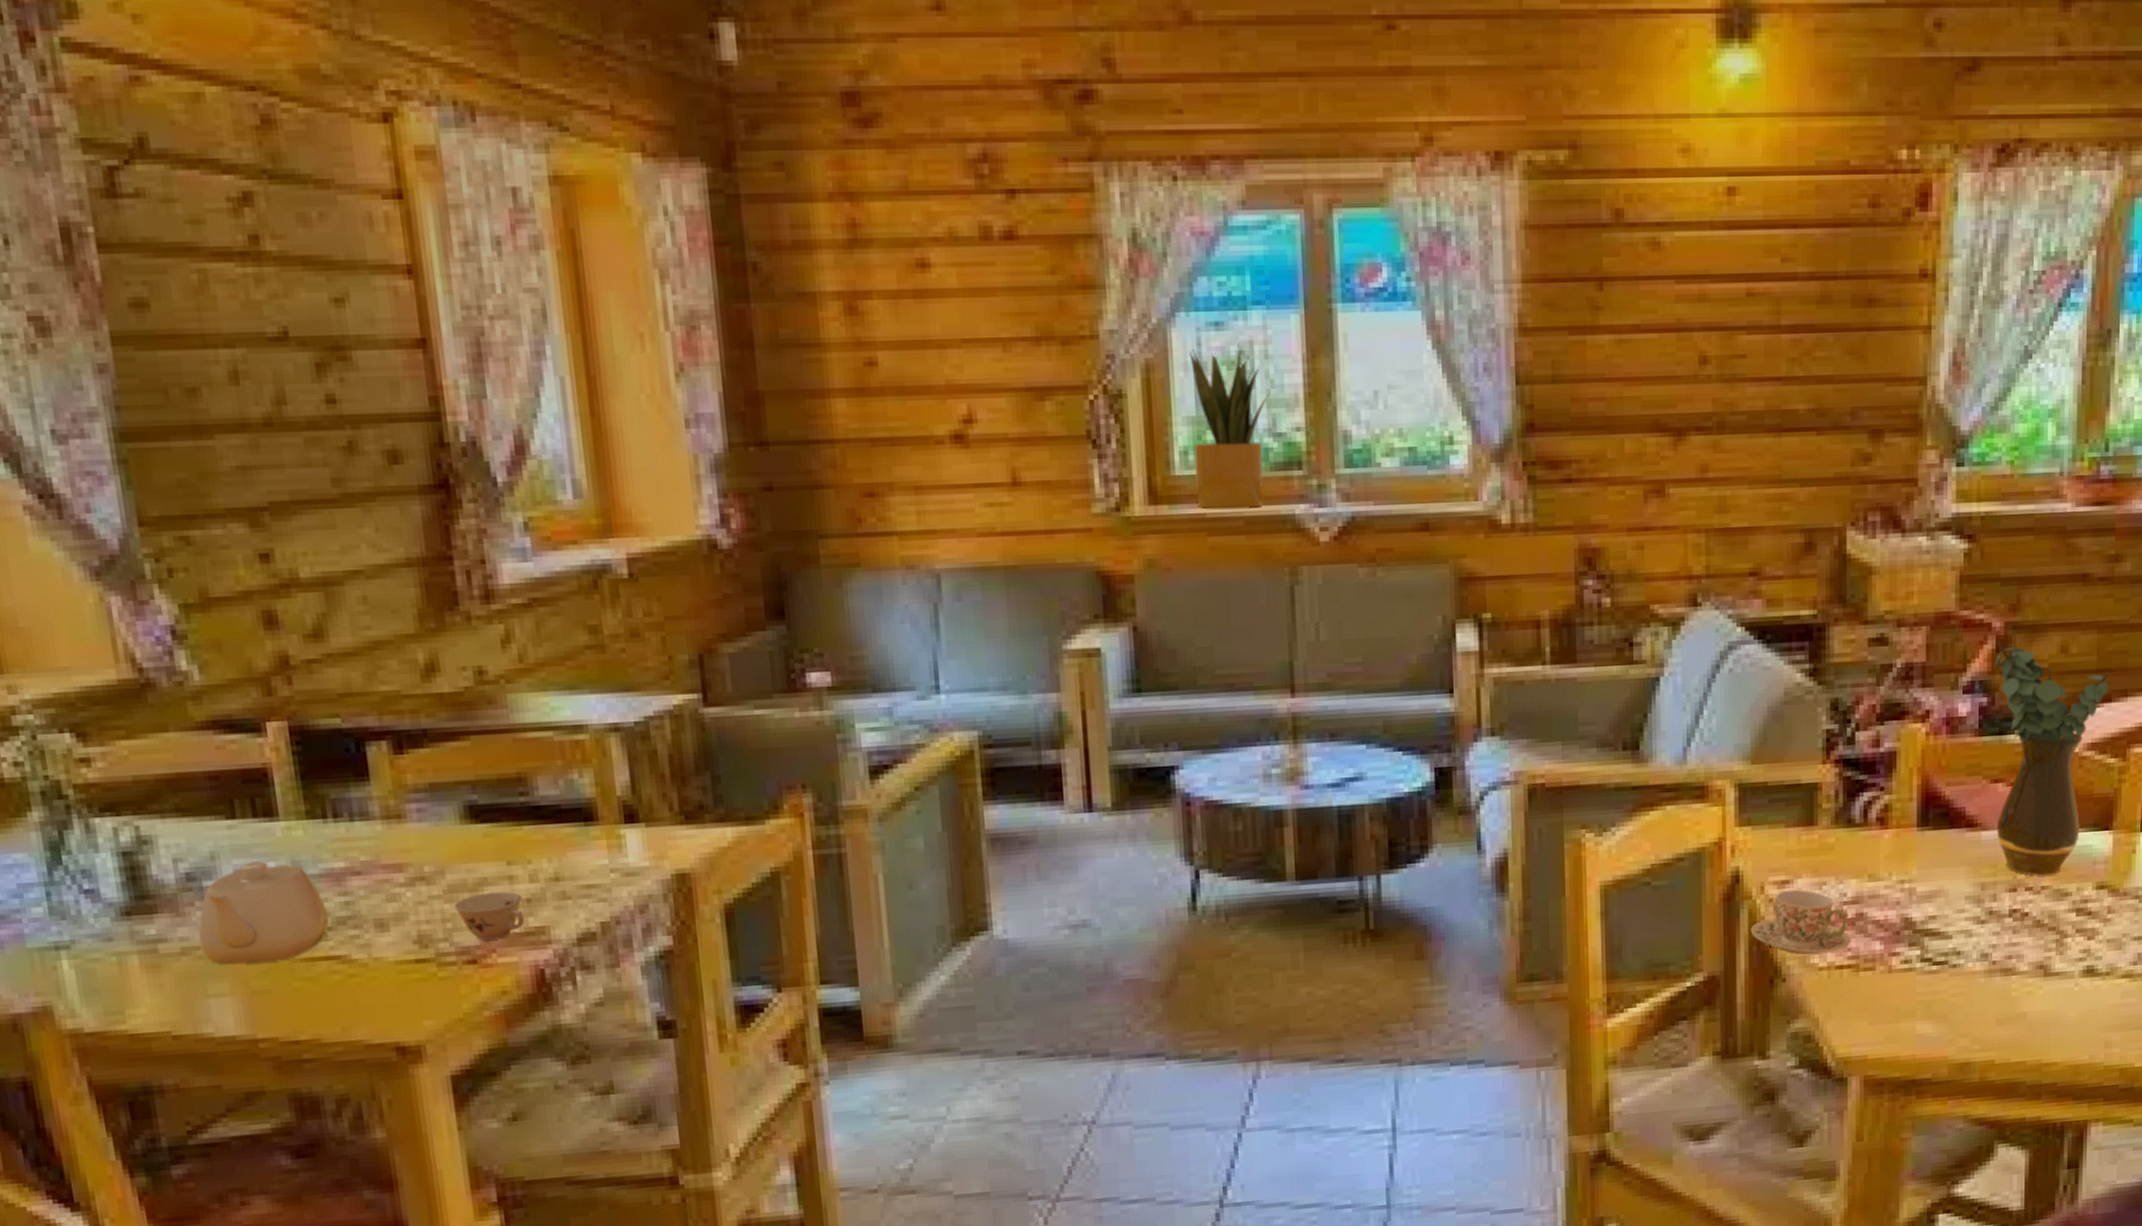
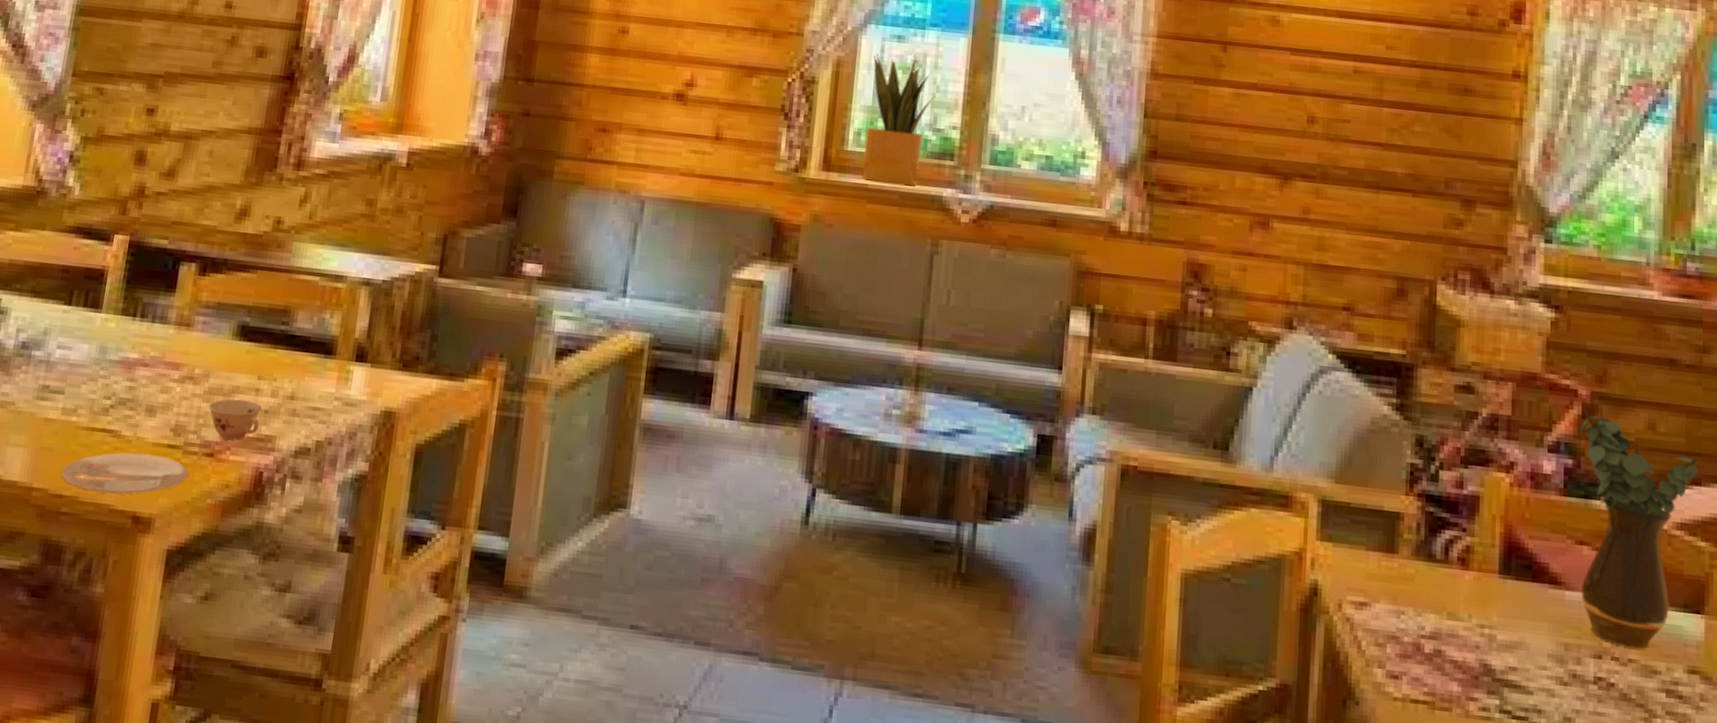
teapot: present [199,861,329,965] -> none [14,341,115,426]
plate: none [289,974,452,1030] -> present [61,452,189,495]
teacup: present [1750,889,1851,955] -> none [1326,612,1428,685]

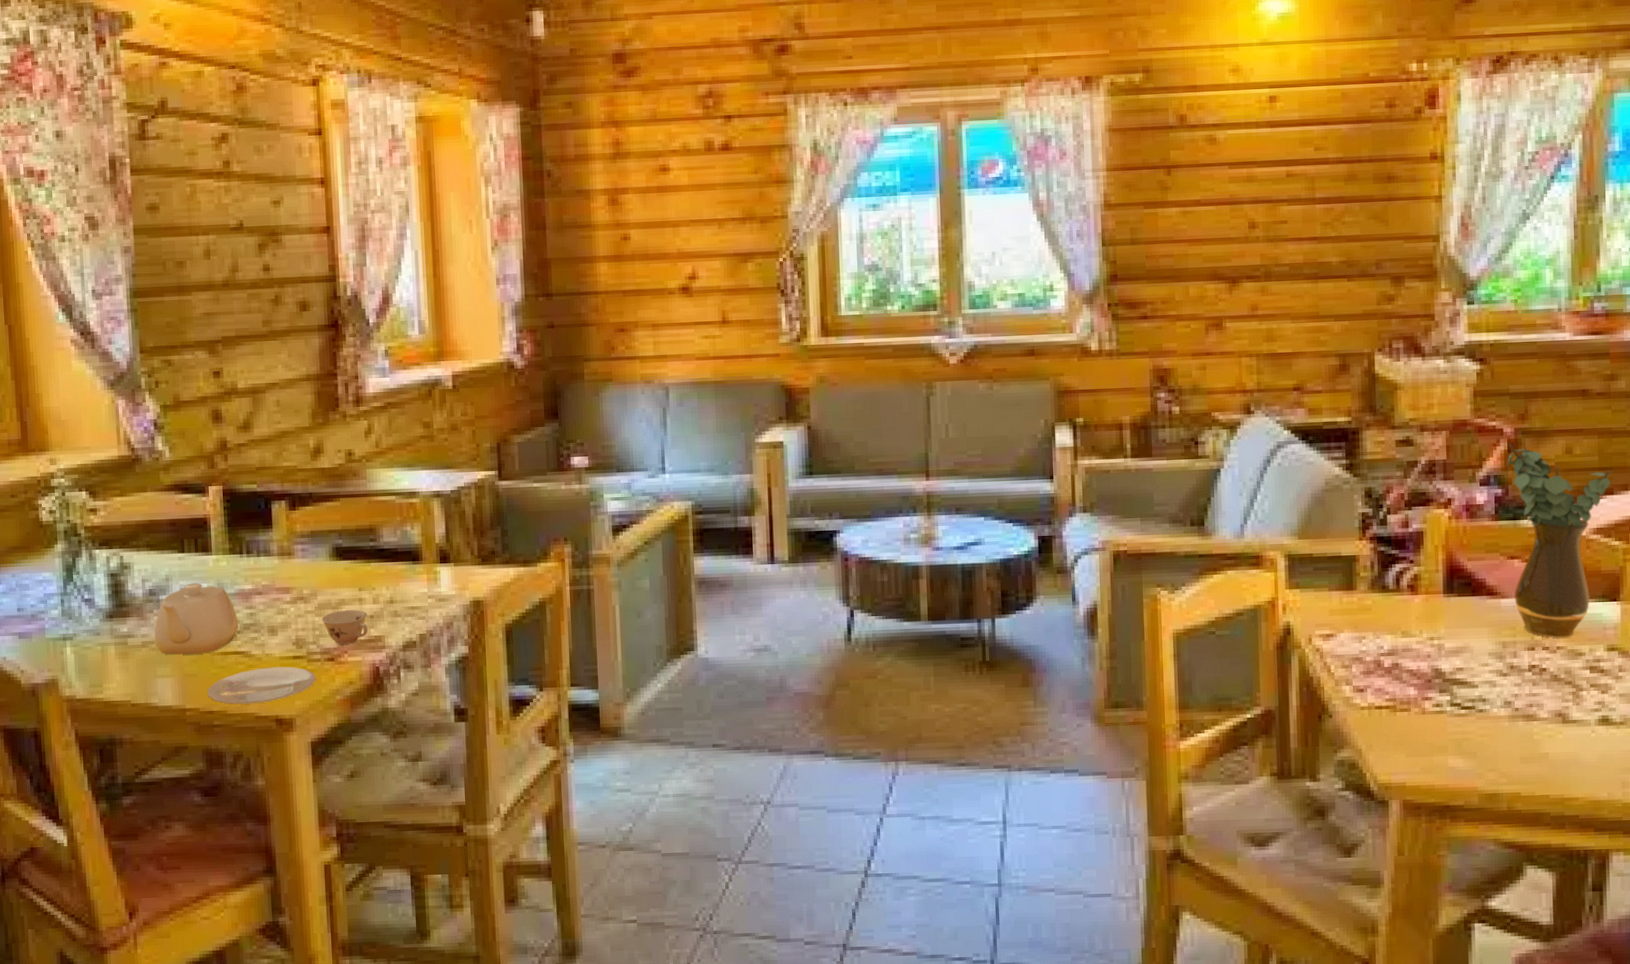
teapot: none [14,341,115,426] -> present [154,583,238,655]
planter: present [862,53,936,187] -> none [853,219,914,341]

